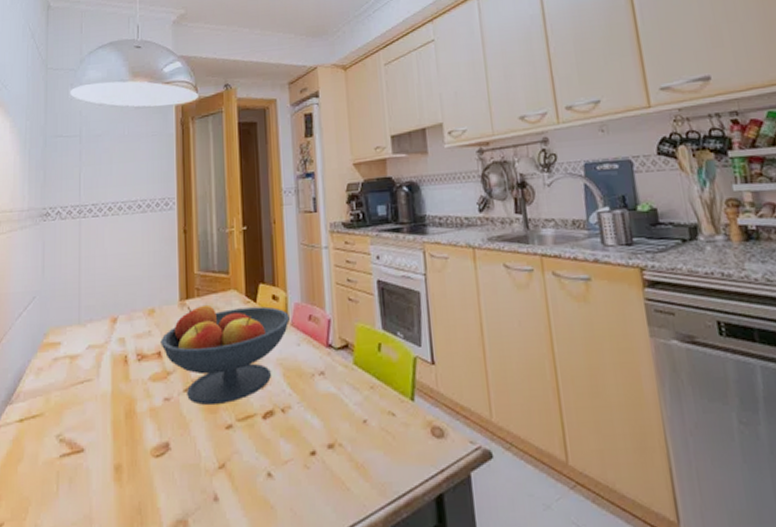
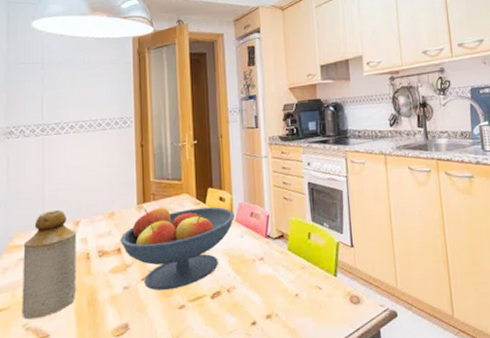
bottle: none [55,303,113,430] -> present [22,209,77,320]

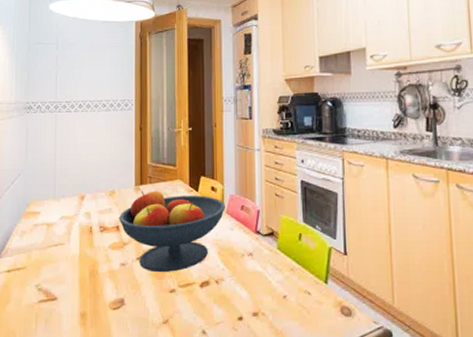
bottle: present [22,209,77,320] -> none [35,182,81,282]

